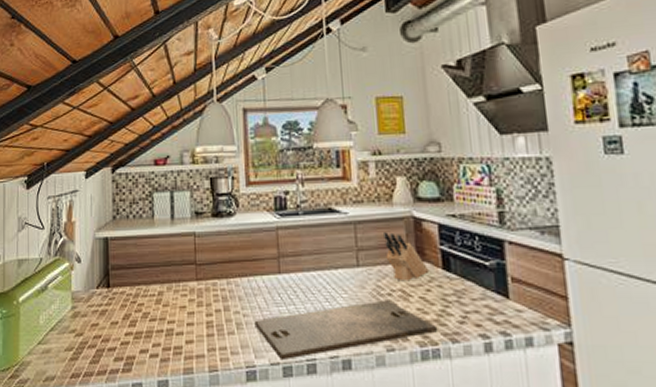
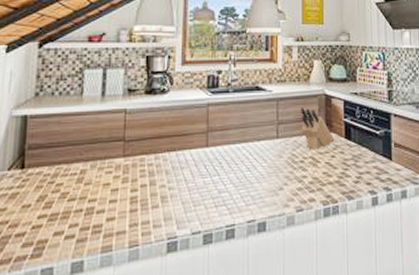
cutting board: present [254,300,438,361] -> none [179,166,339,229]

